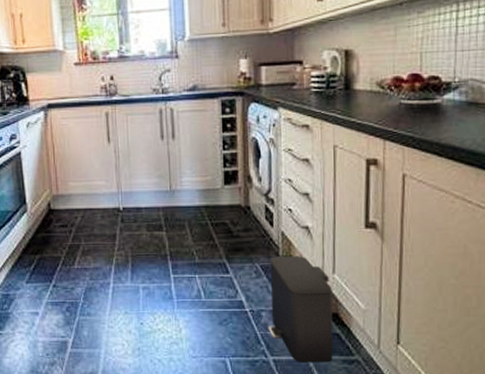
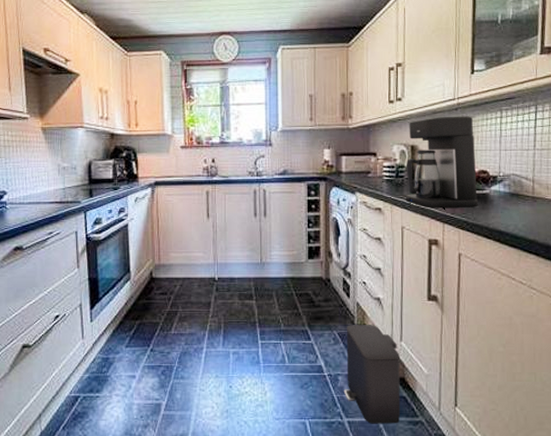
coffee maker: none [338,11,427,124] -> present [405,116,478,209]

